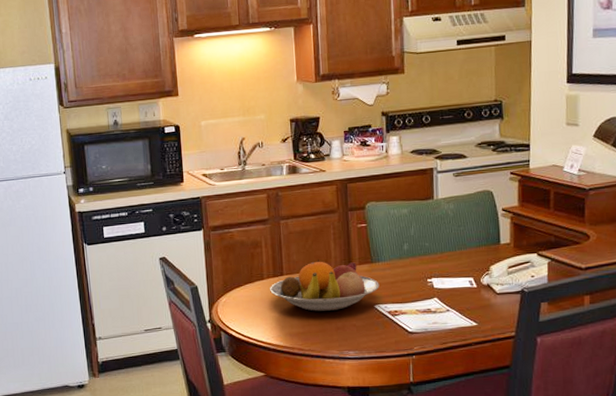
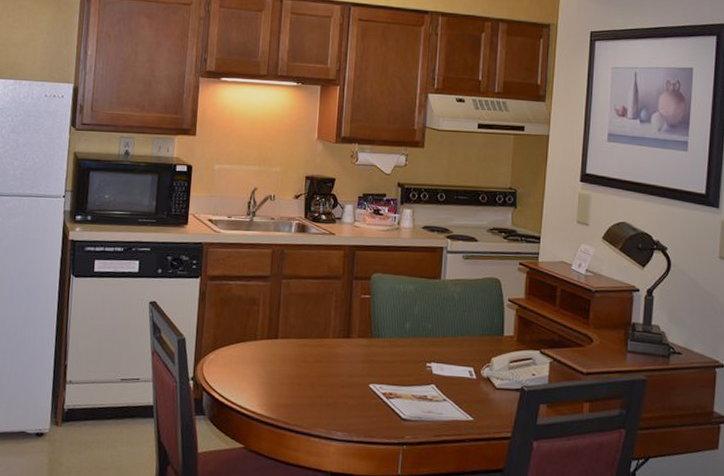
fruit bowl: present [270,260,380,312] -> none [262,327,377,385]

